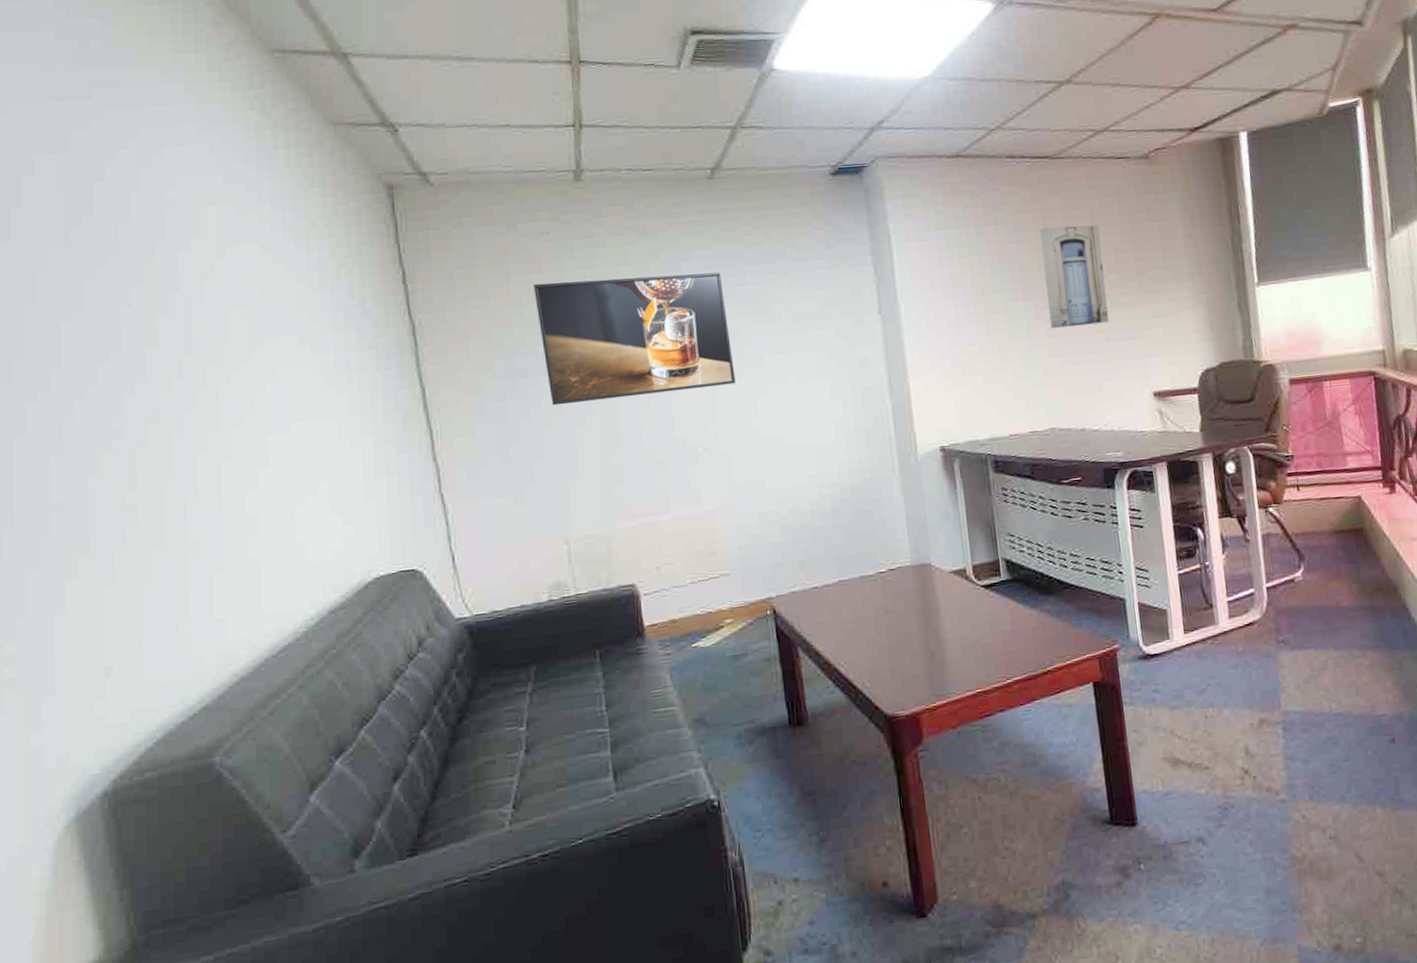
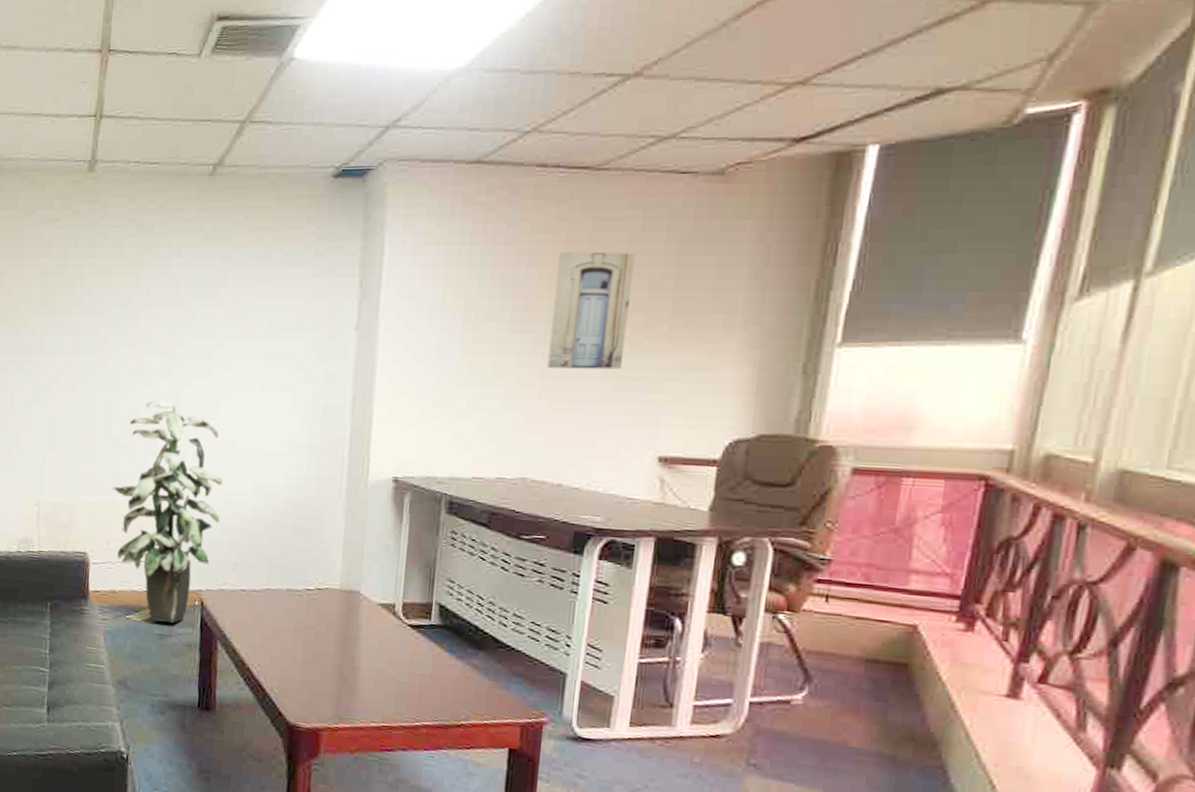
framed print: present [534,272,736,406] -> none [40,268,206,384]
indoor plant: none [653,407,778,643] -> present [112,401,223,623]

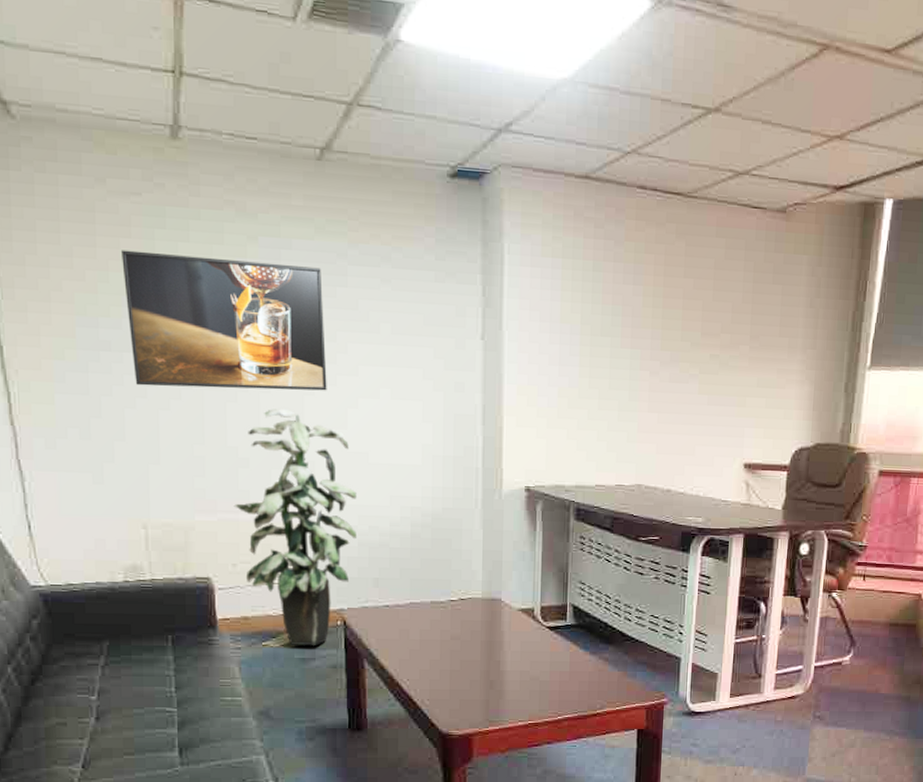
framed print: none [40,268,206,384] -> present [121,250,327,391]
wall art: present [547,252,635,370] -> none [654,273,721,385]

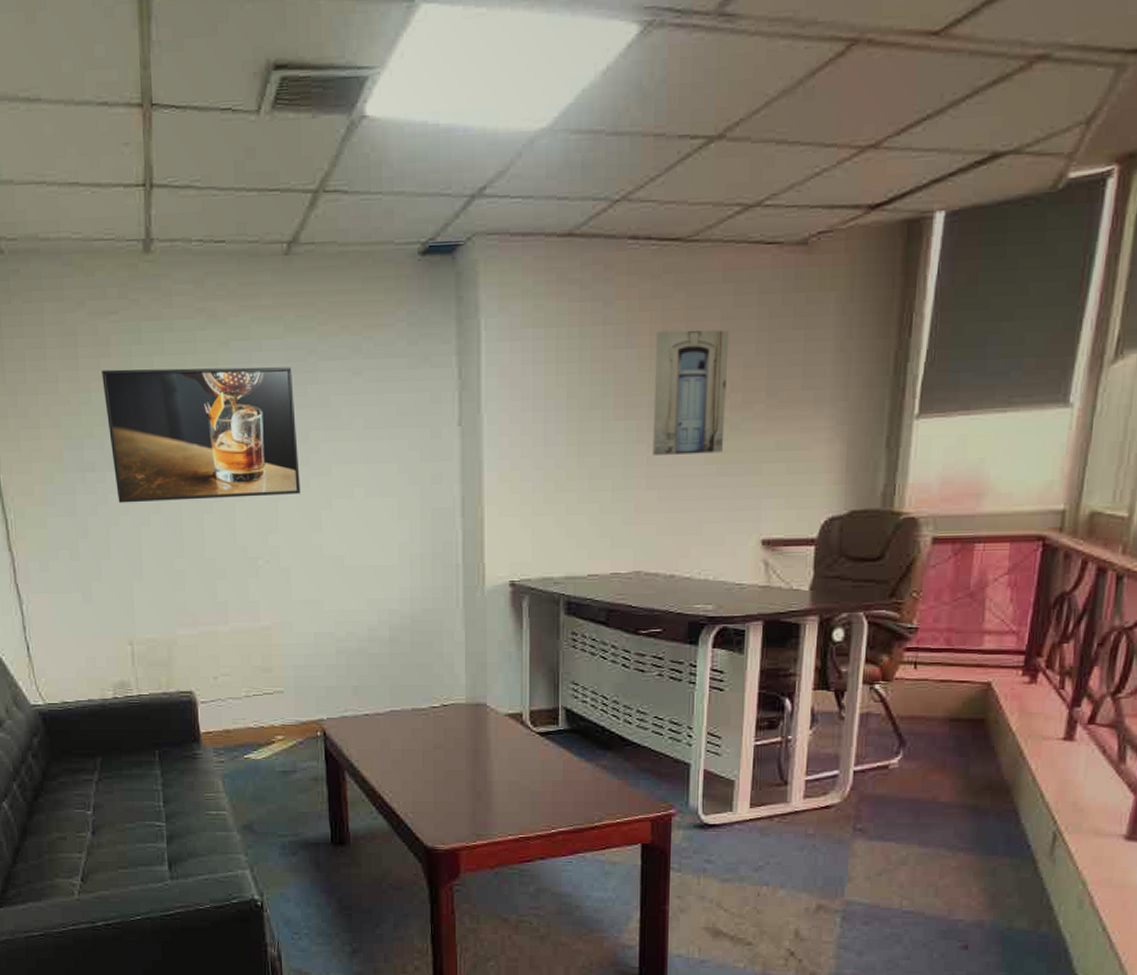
indoor plant: present [233,409,357,645] -> none [213,516,334,757]
wall art: none [654,273,721,385] -> present [652,330,729,455]

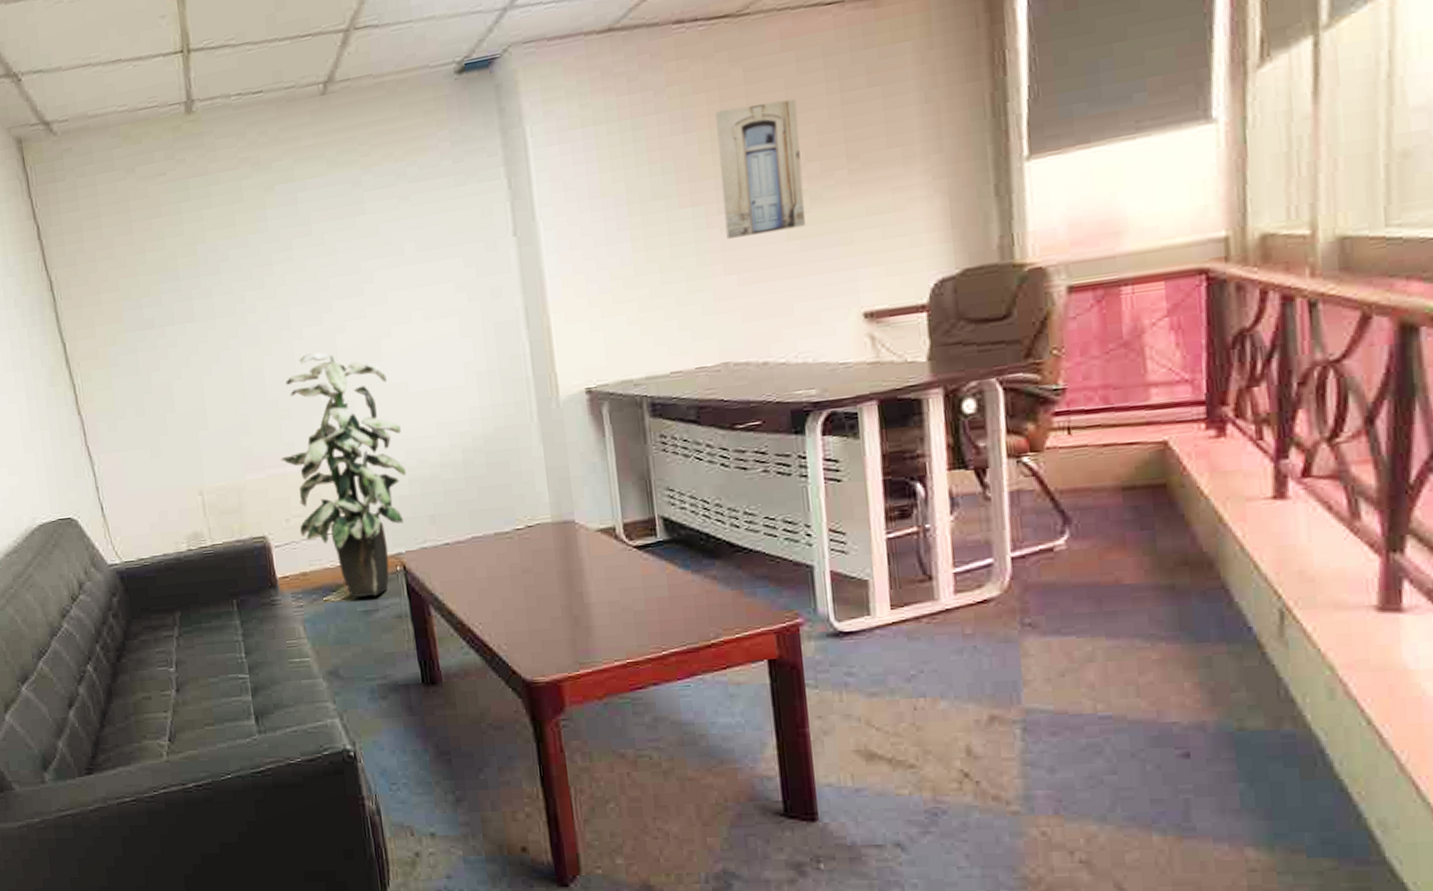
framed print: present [102,367,301,503] -> none [154,201,358,356]
indoor plant: none [213,516,334,757] -> present [280,352,406,597]

